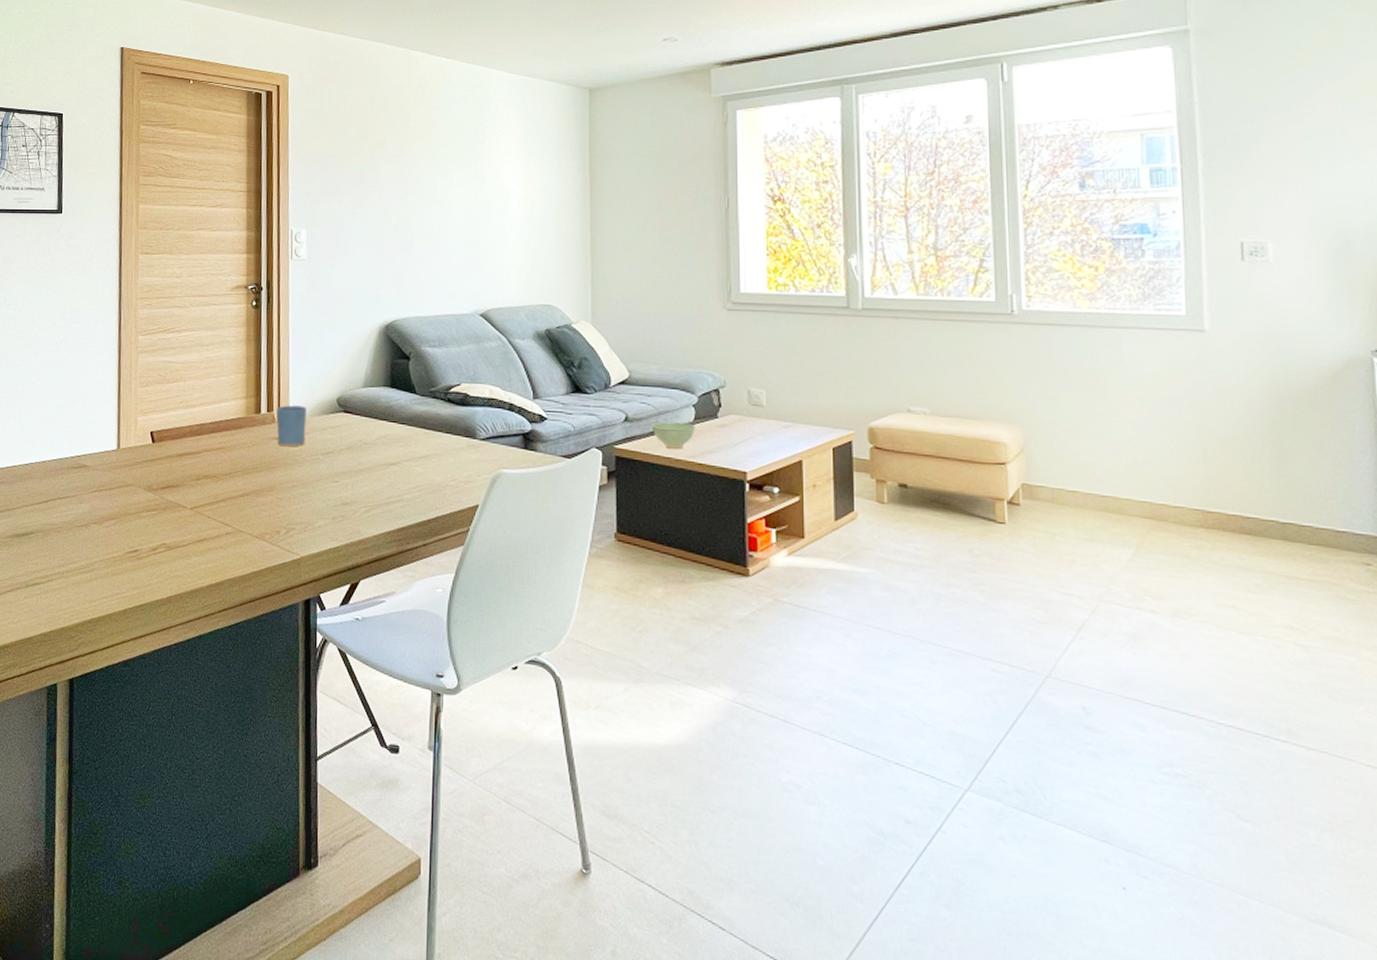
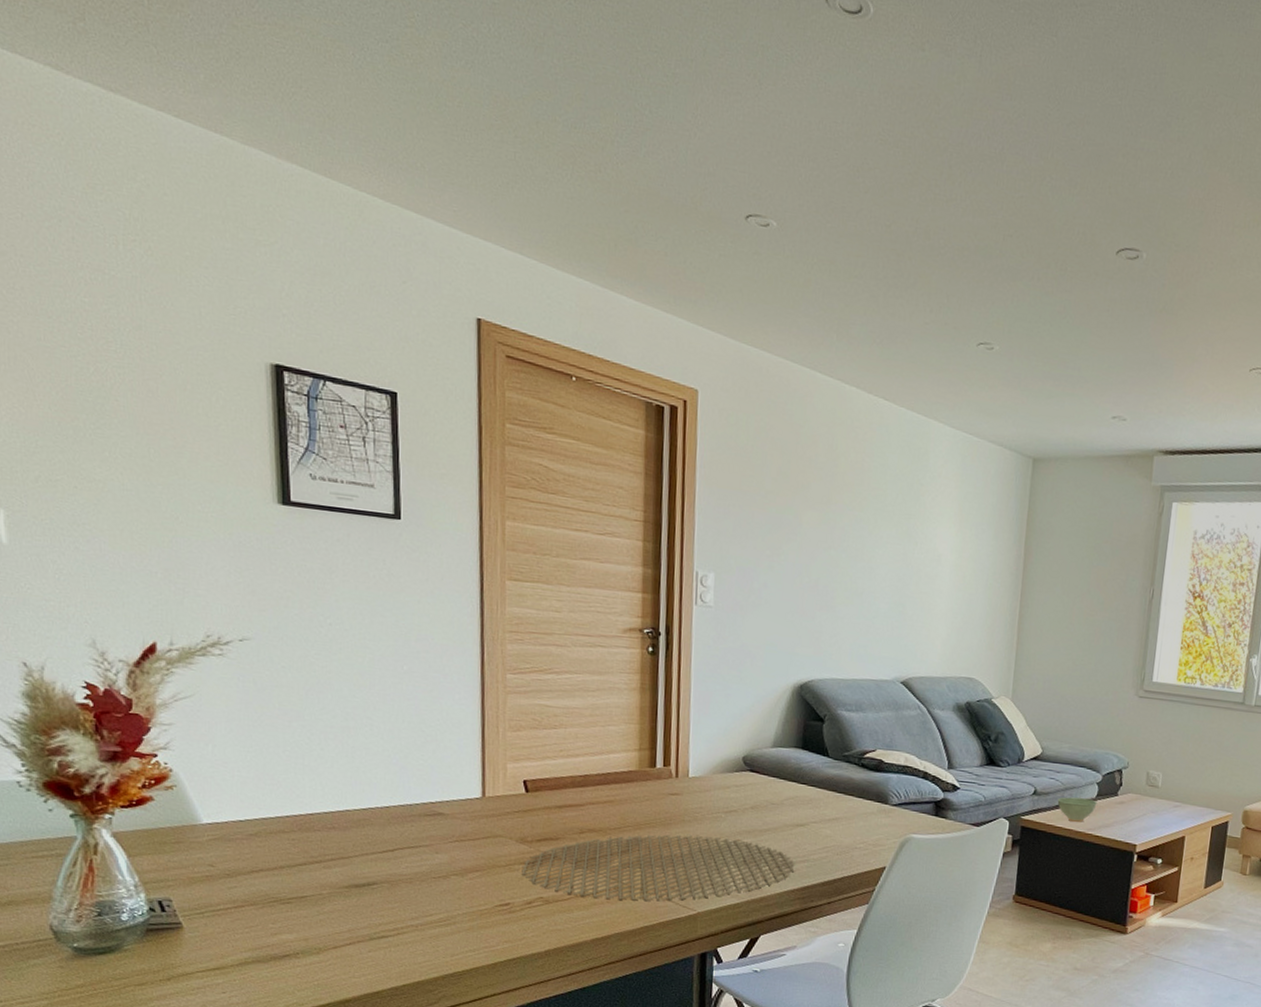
place mat: none [148,478,390,546] -> present [521,834,795,901]
mug: present [276,405,306,447] -> none [673,760,708,804]

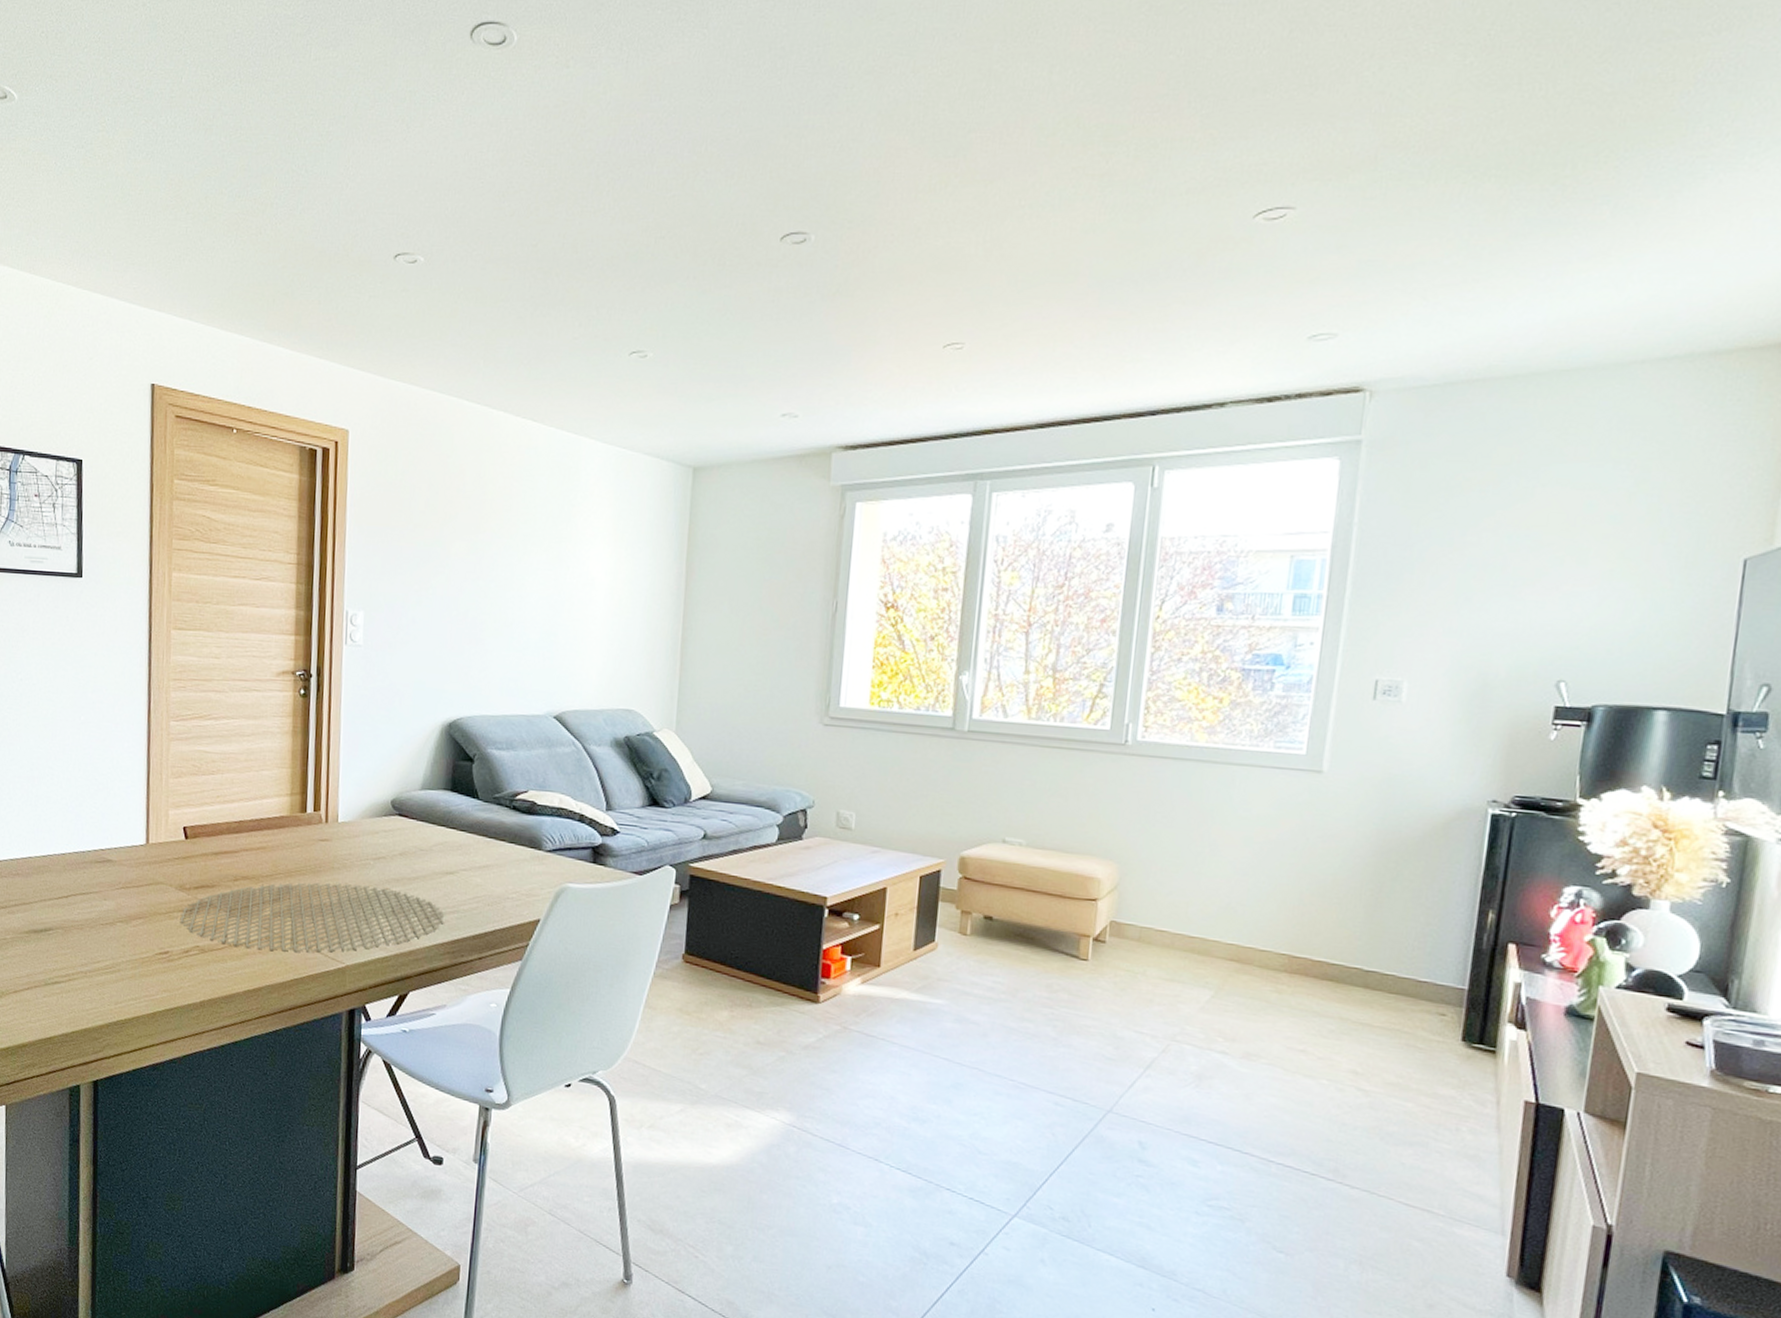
bowl: present [1057,797,1097,822] -> none [731,841,778,871]

